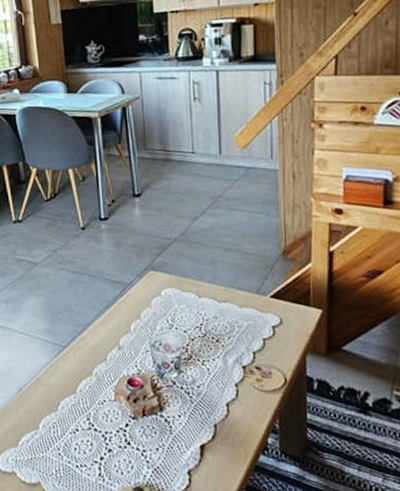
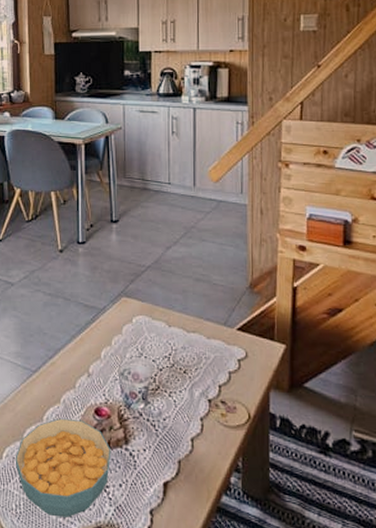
cereal bowl: none [51,390,147,480] -> present [15,418,112,518]

